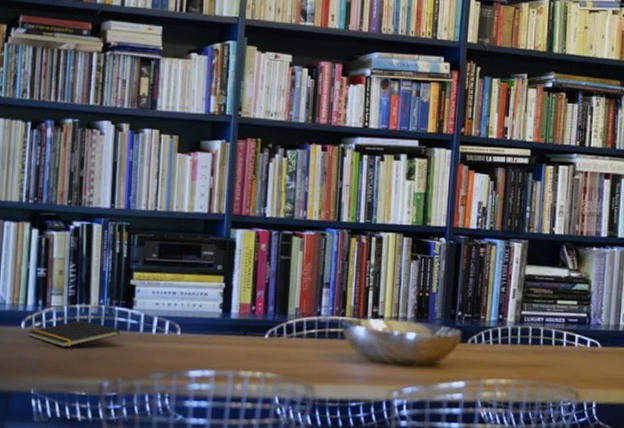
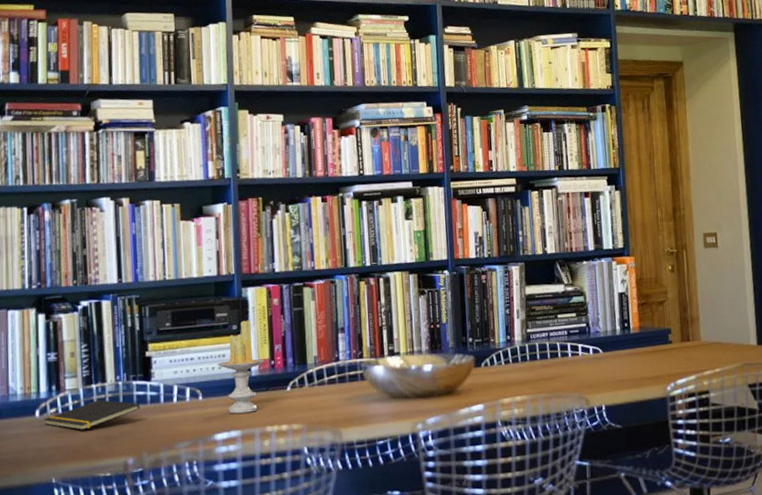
candle: none [198,261,245,355] -> present [217,320,264,414]

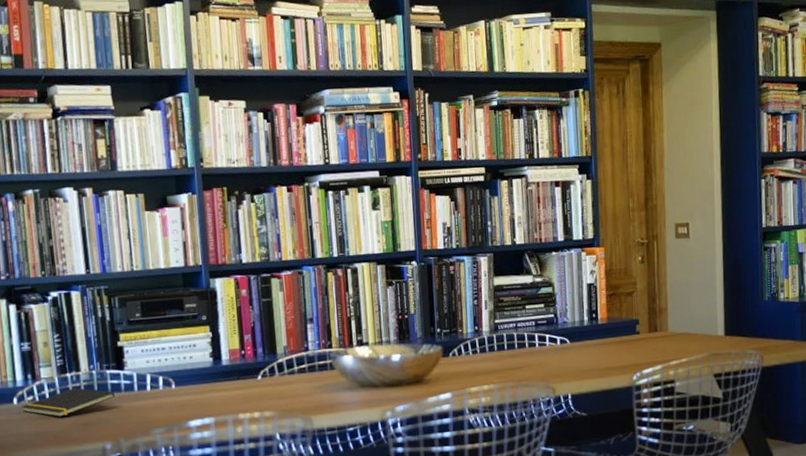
candle: present [217,320,264,414] -> none [188,310,235,402]

